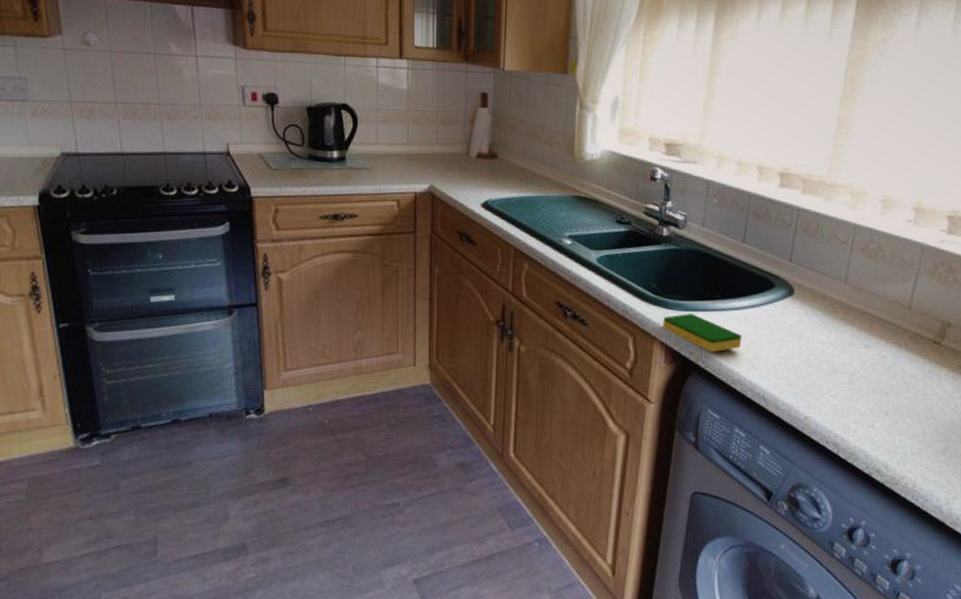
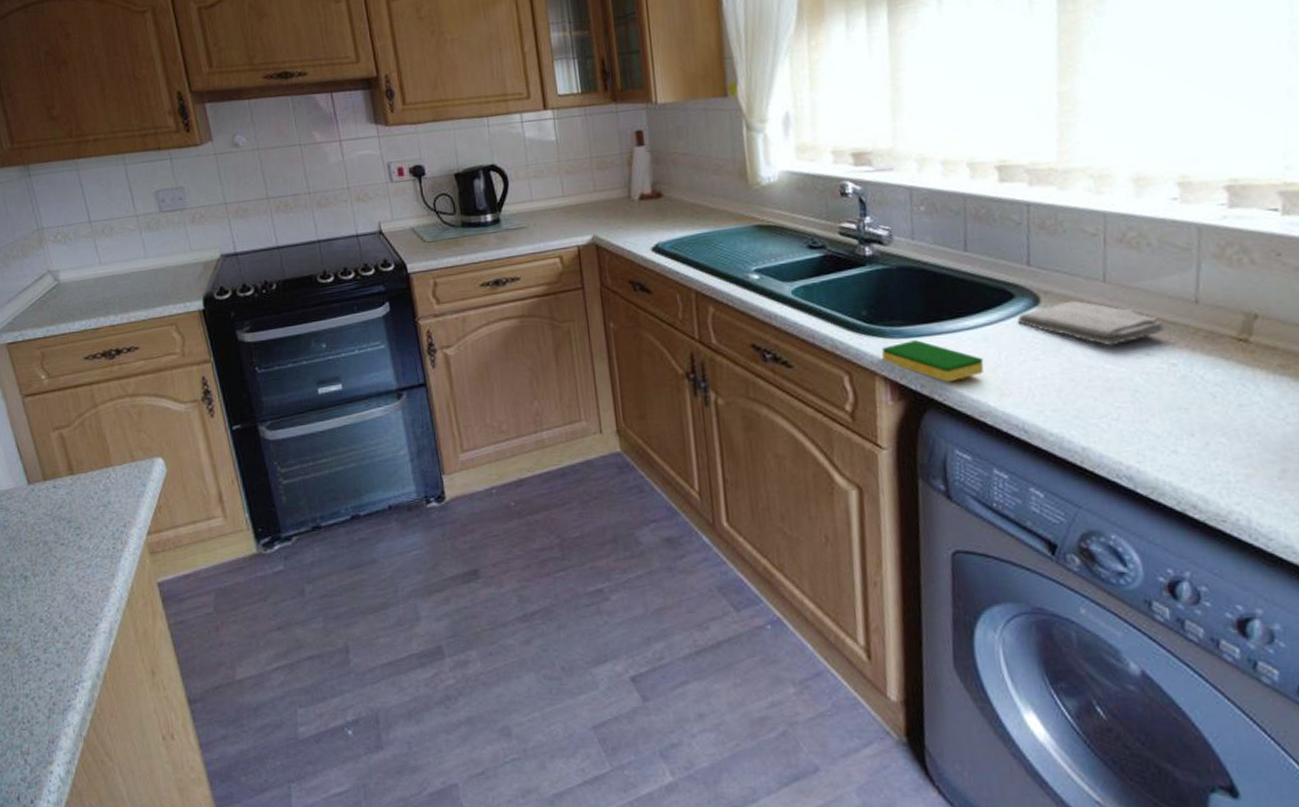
washcloth: none [774,295,882,336] -> present [1017,300,1164,346]

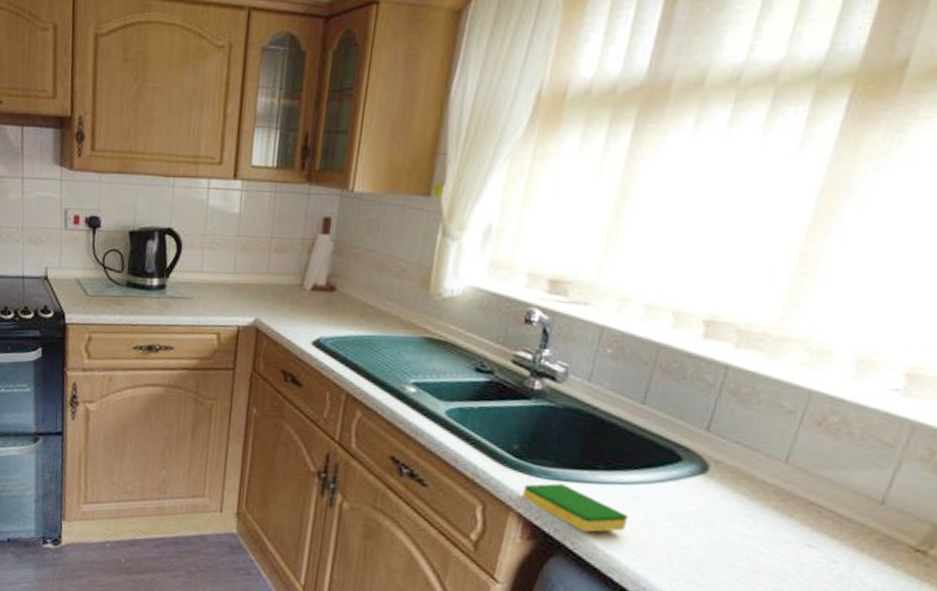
washcloth: present [1017,300,1164,346] -> none [678,475,838,530]

